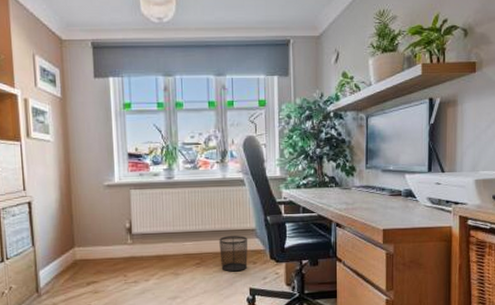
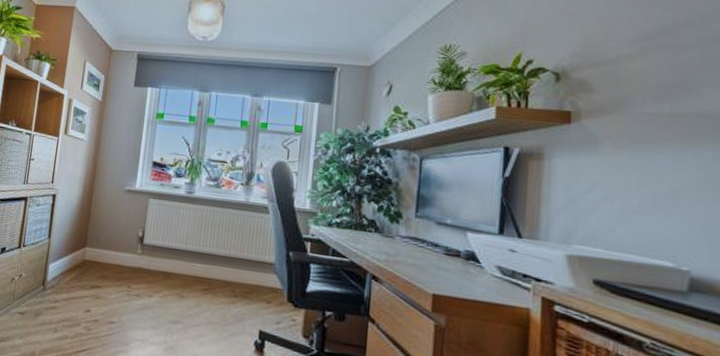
waste bin: present [219,236,248,272] -> none [230,265,265,309]

